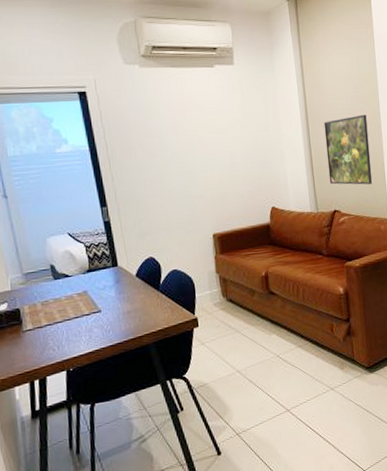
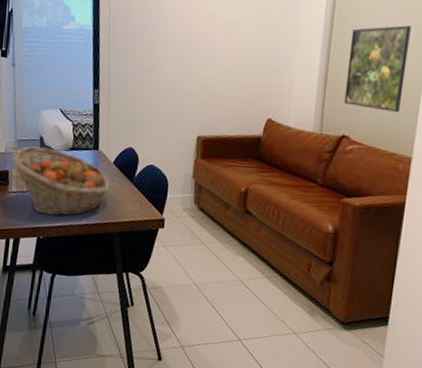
fruit basket: none [20,275,137,345] -> present [11,146,110,216]

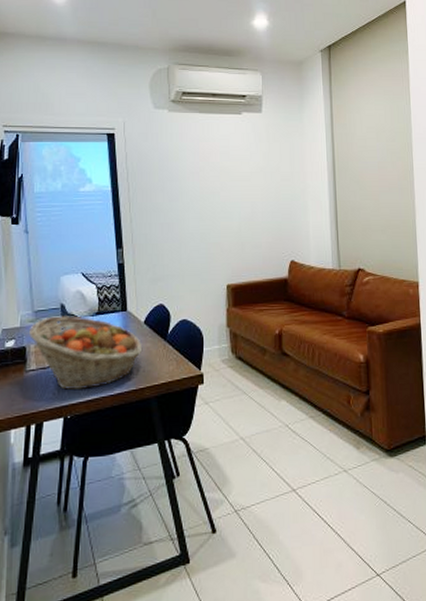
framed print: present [343,25,411,112] -> none [352,168,402,243]

